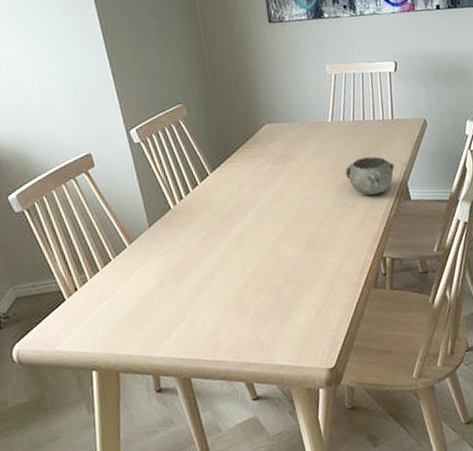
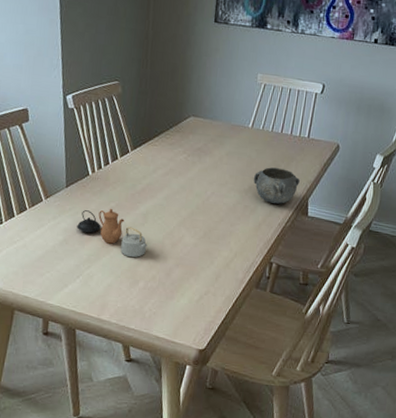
teapot: none [169,238,249,287] -> present [77,208,148,258]

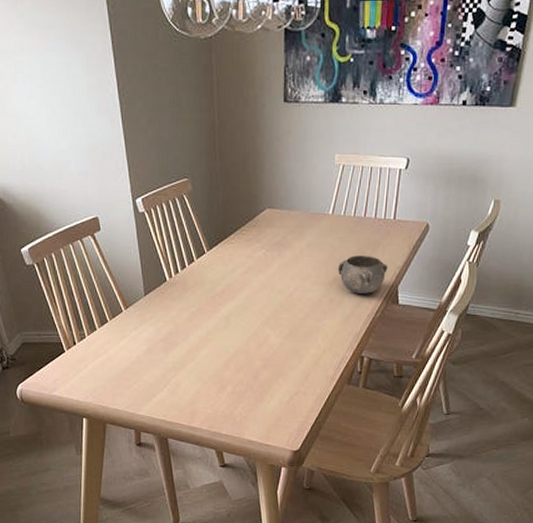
teapot: present [77,208,148,258] -> none [159,313,232,363]

